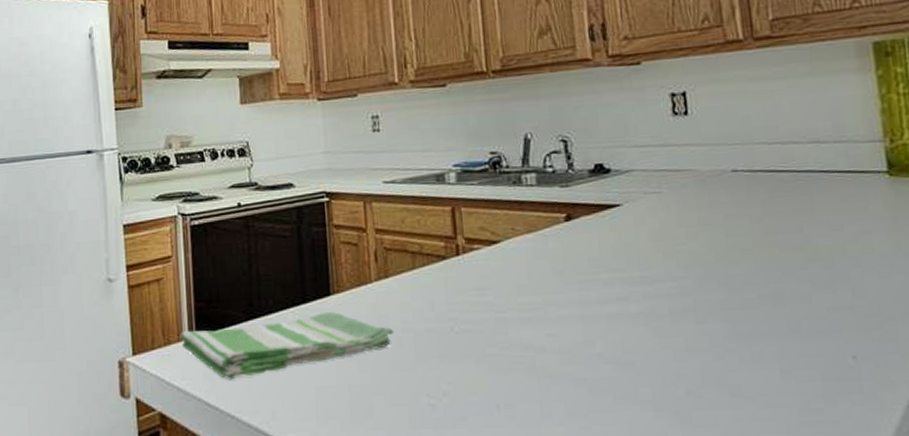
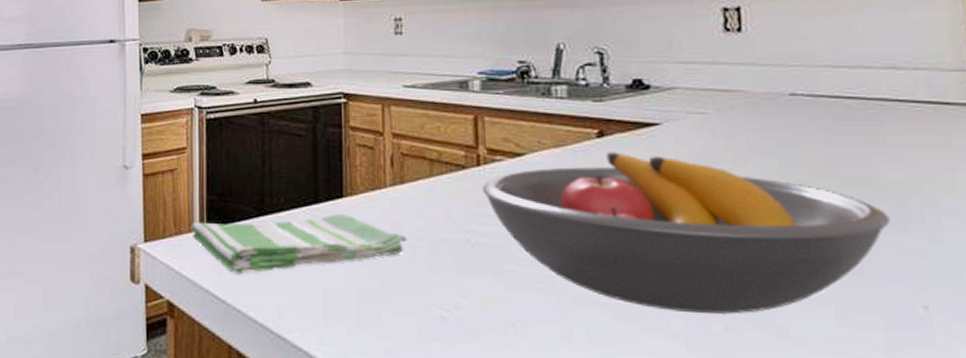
fruit bowl: none [462,234,822,380] -> present [481,152,890,314]

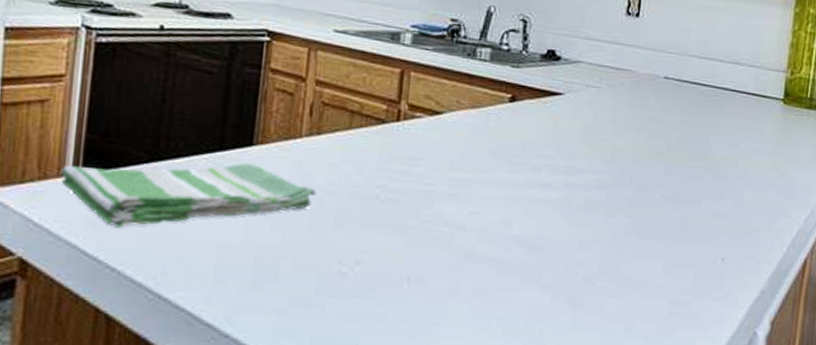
fruit bowl: present [481,152,890,314] -> none [398,116,713,267]

